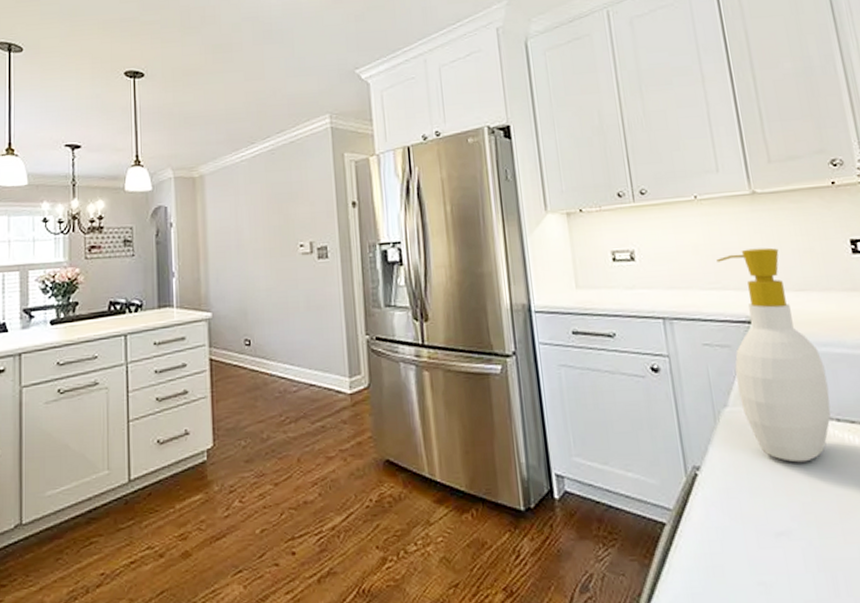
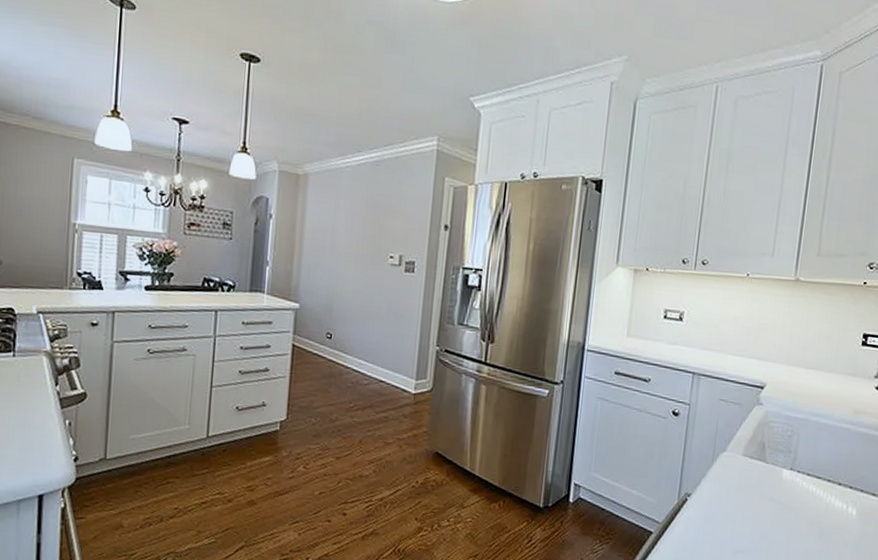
soap bottle: present [716,247,831,463] -> none [737,327,811,503]

